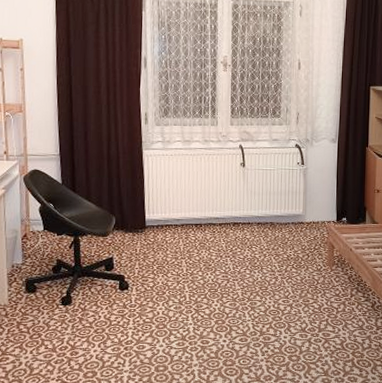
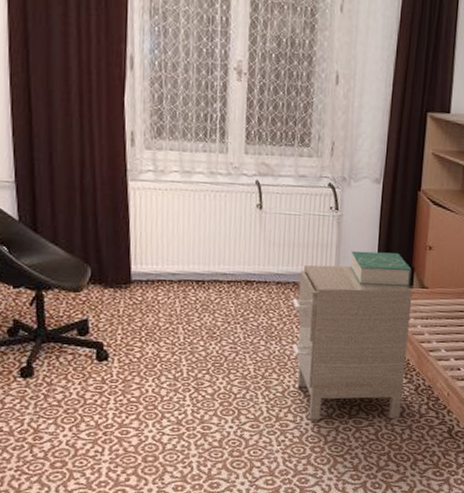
nightstand: none [270,208,366,334] -> present [292,265,413,421]
book: none [314,196,364,223] -> present [349,250,412,287]

